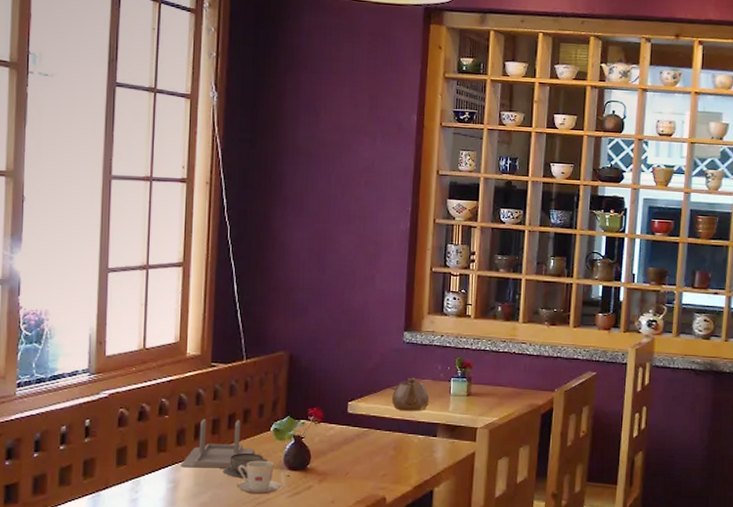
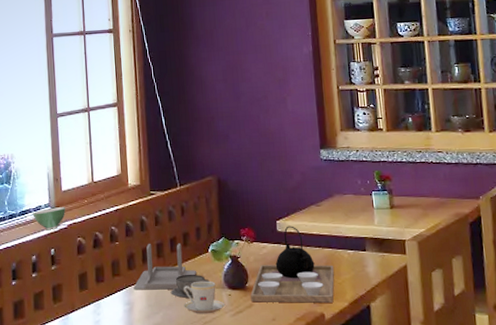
bowl: none [67,374,109,399] -> present [33,207,66,231]
tea set: none [311,408,403,486] -> present [250,226,335,303]
teapot: present [391,377,430,411] -> none [316,193,354,227]

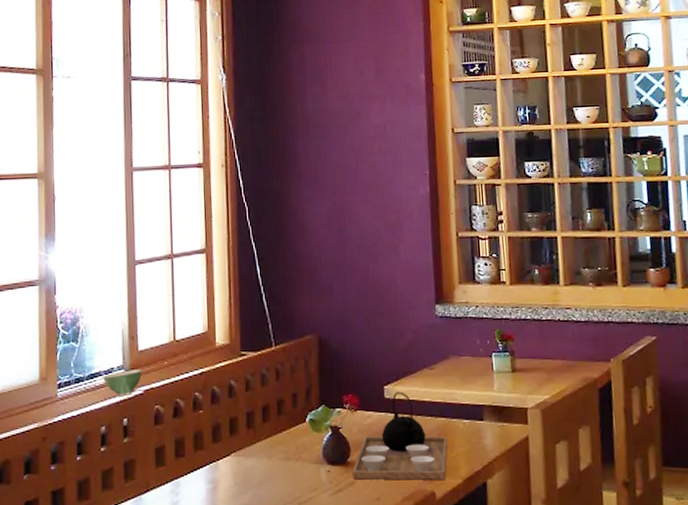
napkin holder: present [133,243,196,290] -> none [218,412,291,466]
teacup: present [170,274,210,299] -> none [261,447,306,476]
teacup: present [184,281,226,314] -> none [276,455,324,494]

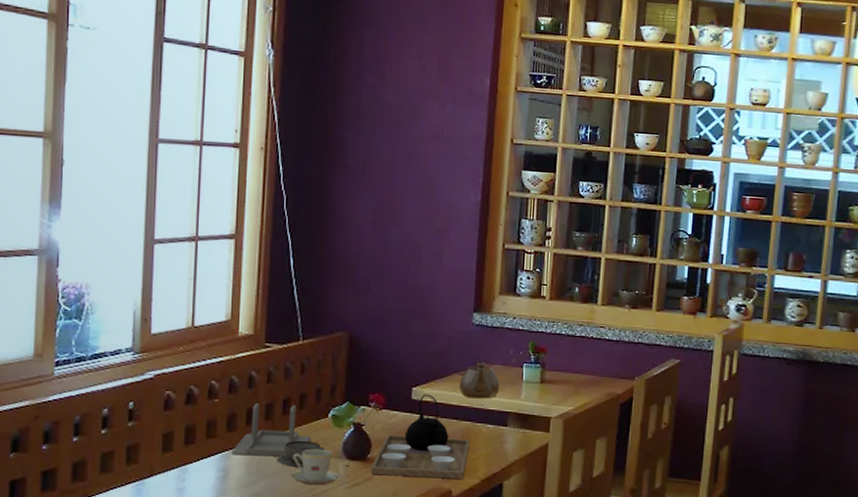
bowl: present [103,370,143,397] -> none [109,353,154,380]
napkin holder: none [218,412,291,466] -> present [231,404,311,457]
teacup: none [261,447,306,476] -> present [276,440,325,468]
teacup: none [276,455,324,494] -> present [291,448,341,486]
teapot: none [429,354,471,393] -> present [458,362,500,399]

